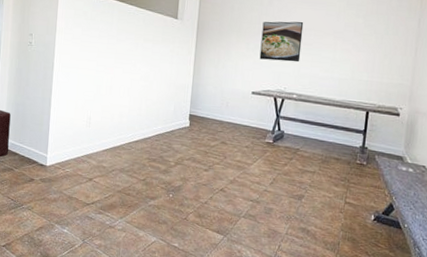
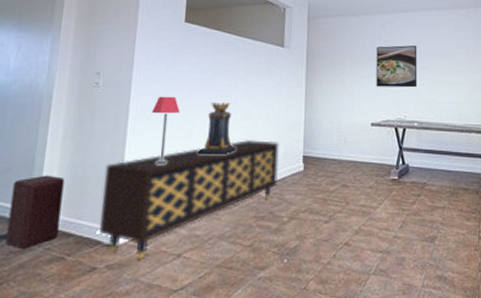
sideboard: none [35,97,170,178] -> present [98,140,279,259]
table lamp: none [71,55,92,110] -> present [152,96,180,164]
pedestal: none [105,64,135,108] -> present [198,102,236,155]

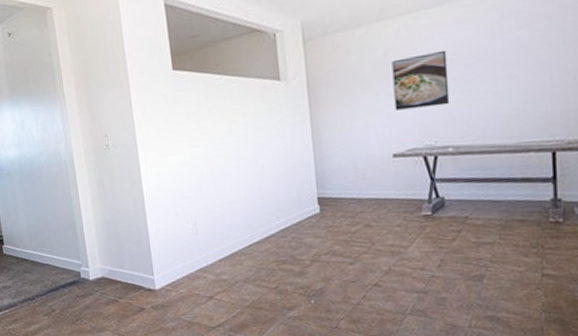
wooden block: present [5,175,65,249] -> none [64,232,108,294]
sideboard: present [98,140,279,259] -> none [132,184,294,301]
table lamp: present [152,96,180,164] -> none [160,149,186,217]
pedestal: present [198,102,236,155] -> none [211,149,246,204]

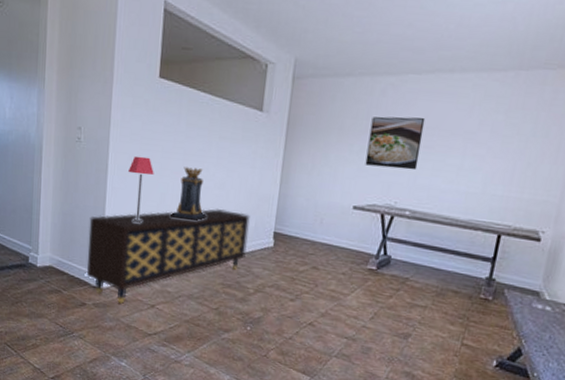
sideboard: none [132,184,294,301] -> present [86,209,250,304]
table lamp: none [160,149,186,217] -> present [128,156,154,223]
pedestal: none [211,149,246,204] -> present [171,167,207,222]

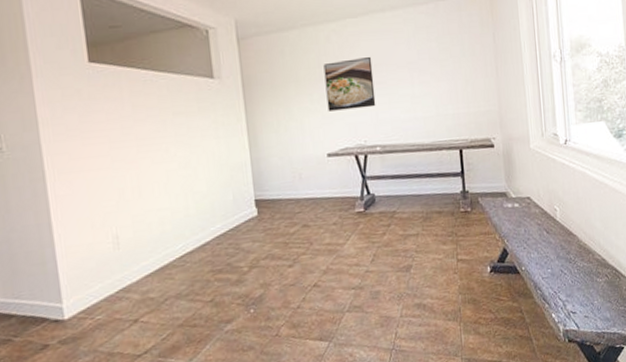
sideboard: present [86,209,250,304] -> none [33,187,231,331]
table lamp: present [128,156,154,223] -> none [72,152,105,230]
pedestal: present [171,167,207,222] -> none [135,151,178,213]

